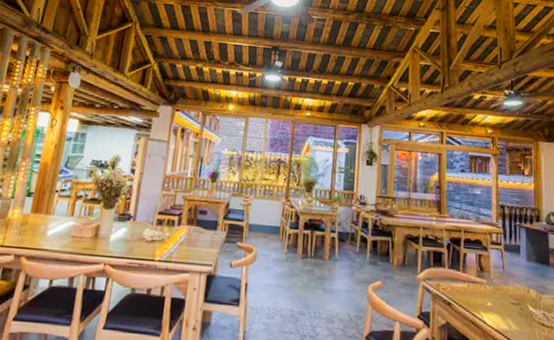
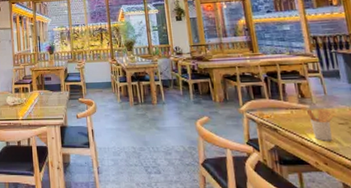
utensil holder: none [482,284,507,322] -> present [306,109,333,141]

